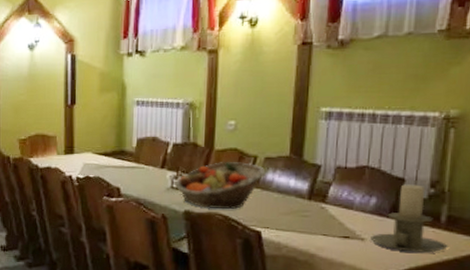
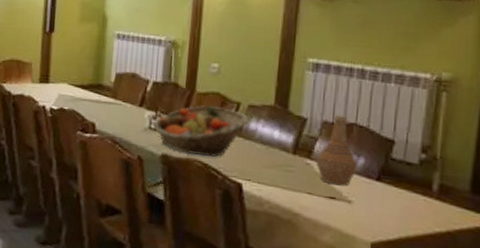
vase: none [331,159,370,226] -> present [316,114,358,186]
candle holder: present [370,184,448,253] -> none [358,146,441,223]

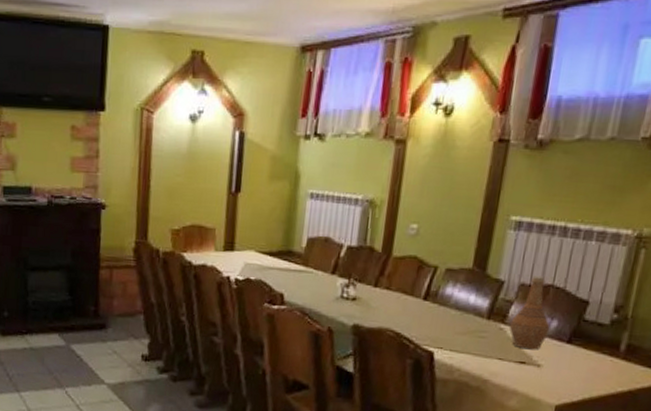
fruit basket: present [153,104,249,157] -> none [345,269,445,325]

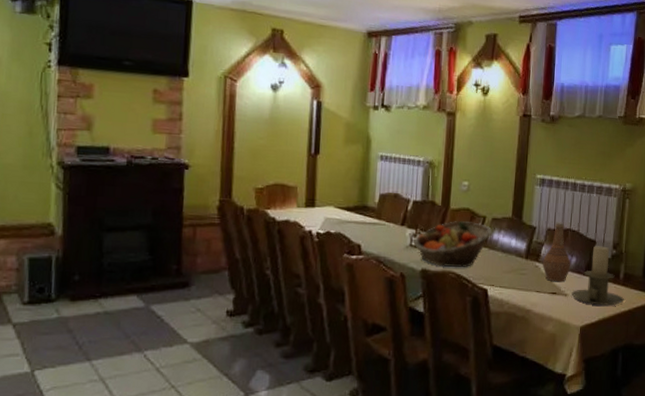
fruit basket: none [345,269,445,325] -> present [413,220,493,268]
candle holder: none [547,307,624,384] -> present [571,246,625,306]

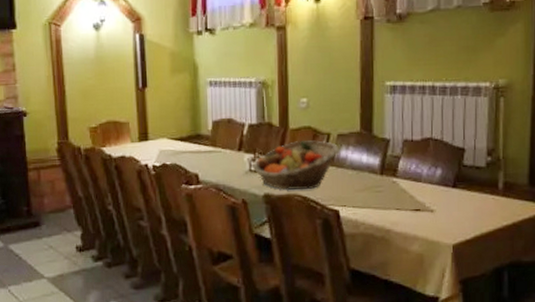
vase: present [543,222,571,282] -> none [401,131,436,198]
candle holder: present [571,246,625,306] -> none [439,153,507,220]

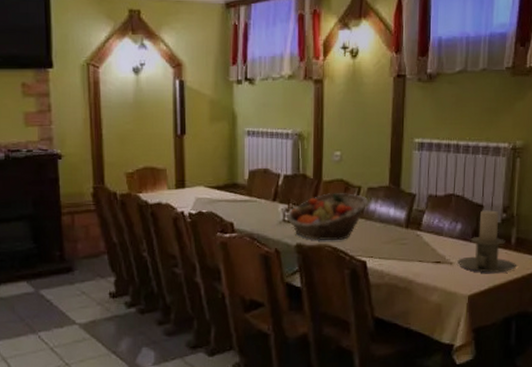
candle holder: none [439,153,507,220] -> present [457,210,517,273]

